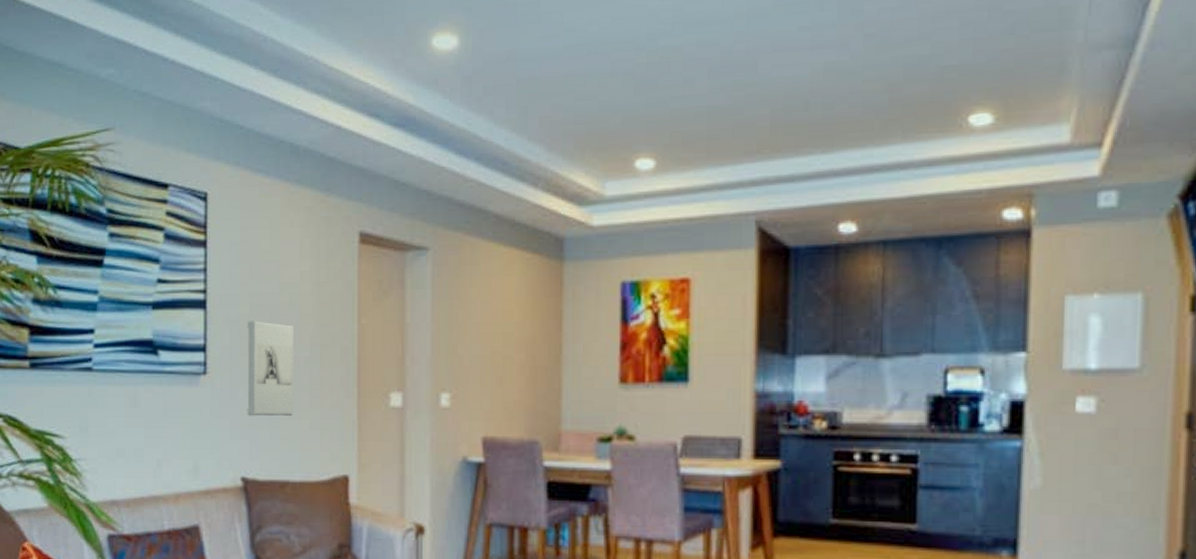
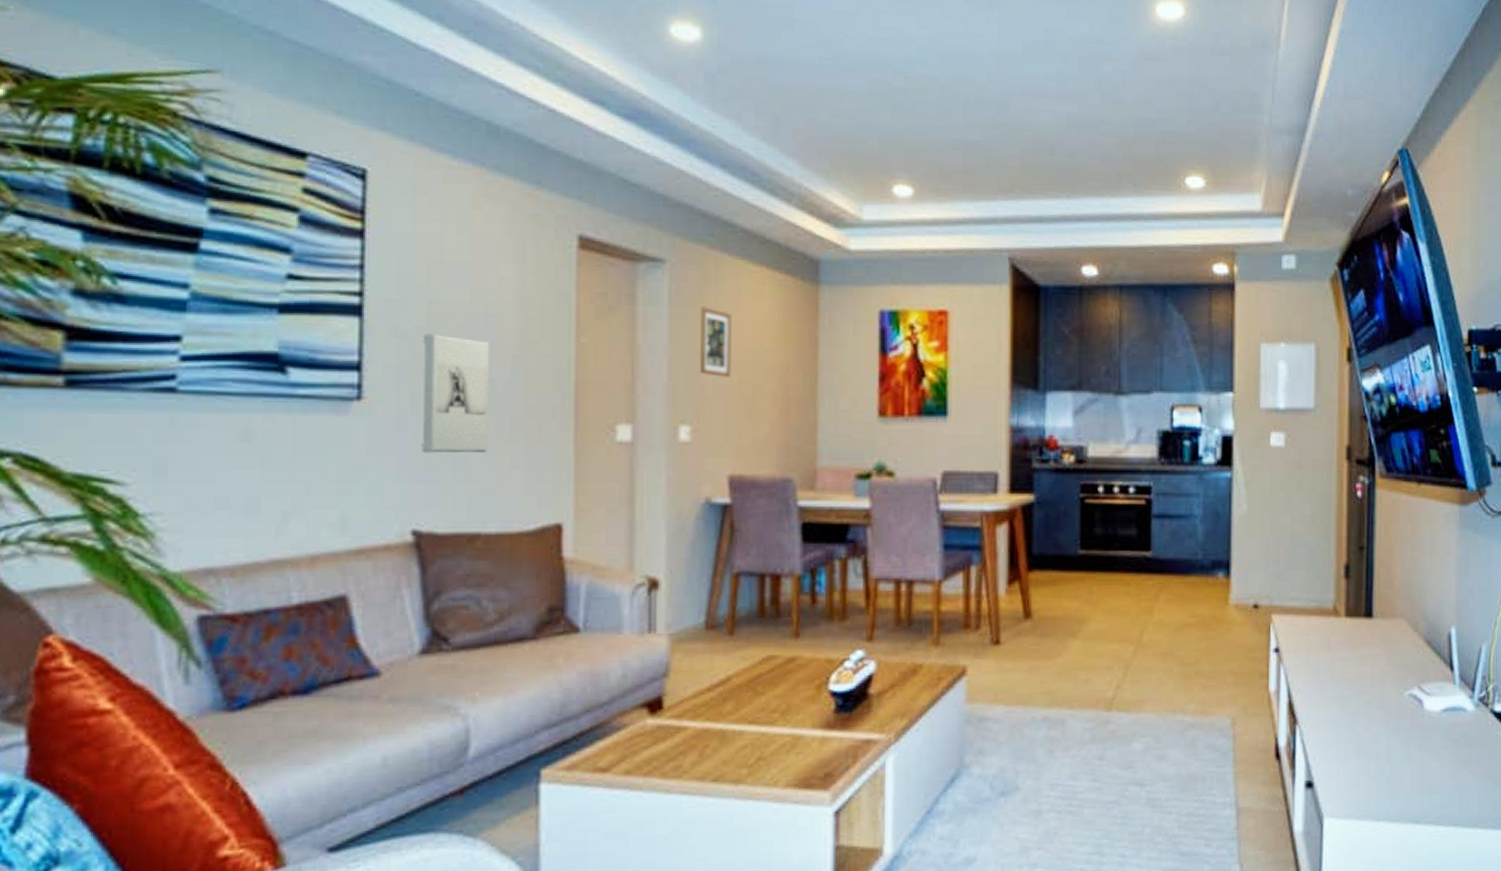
picture frame: none [457,287,485,349] -> present [699,307,732,377]

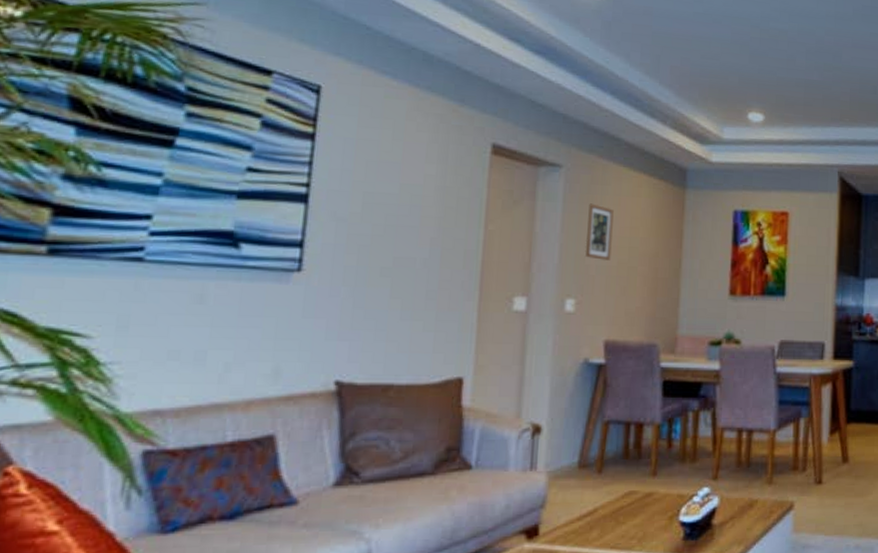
wall sculpture: present [421,334,491,453] -> none [348,219,413,317]

